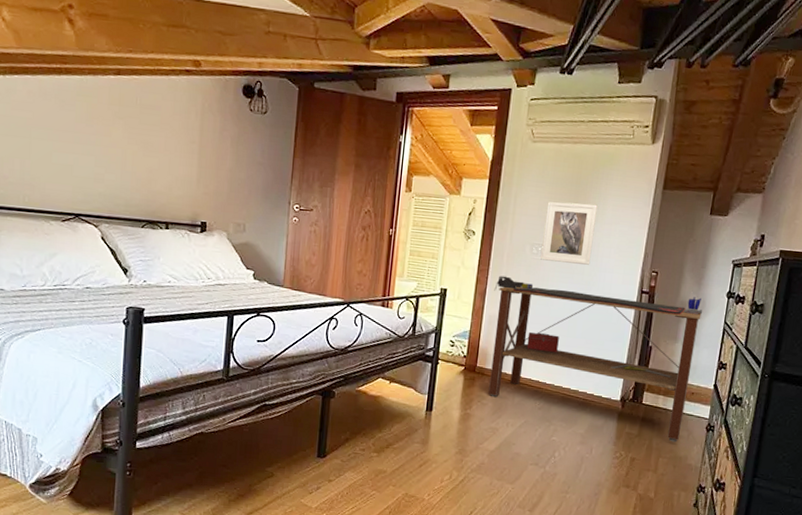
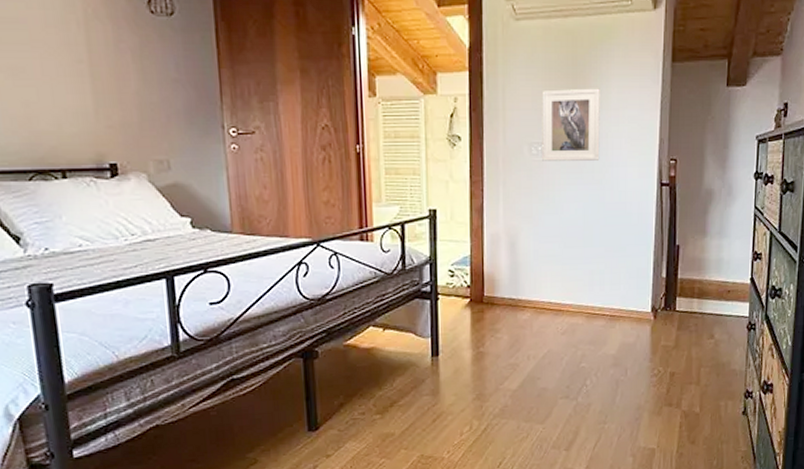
desk: present [488,275,703,443] -> none [492,183,731,349]

